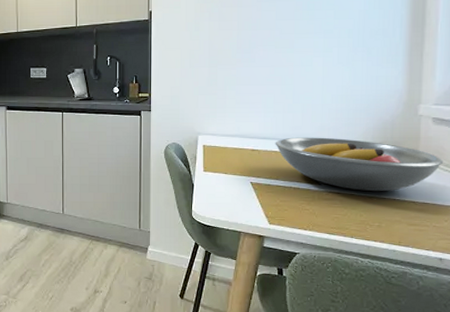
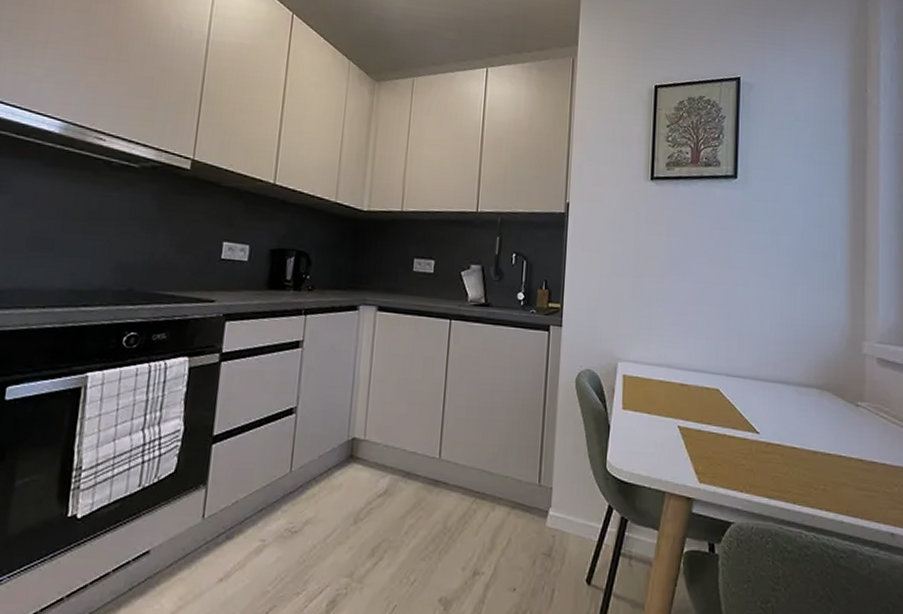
fruit bowl: present [275,137,444,192] -> none [707,371,891,446]

